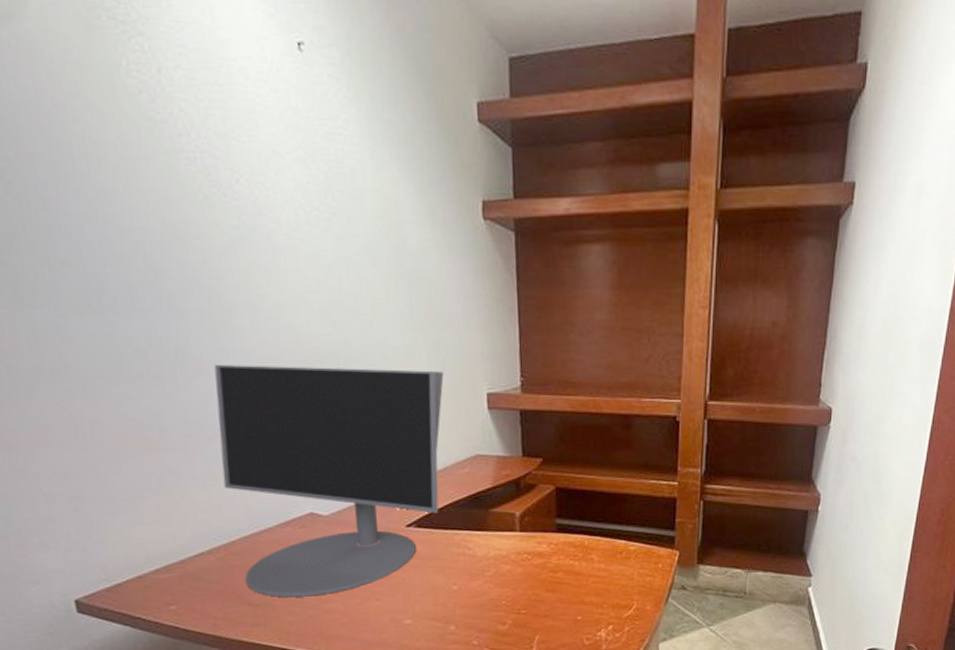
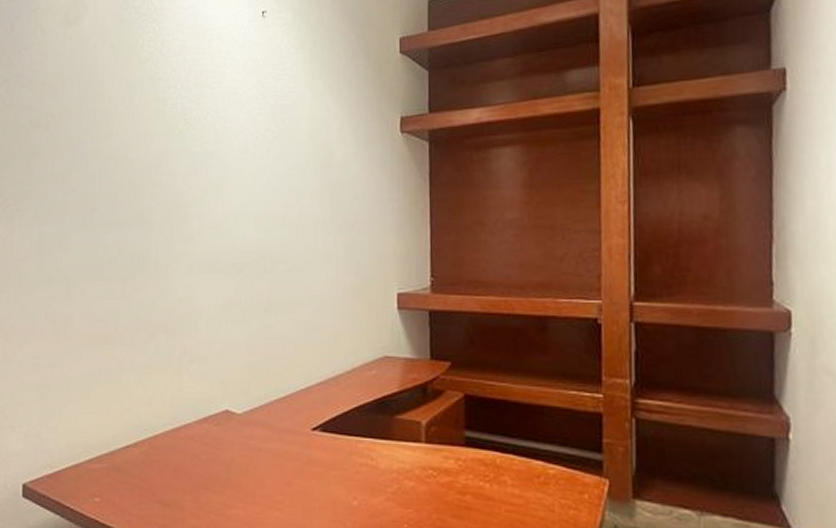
computer monitor: present [214,364,444,598] -> none [157,267,357,500]

